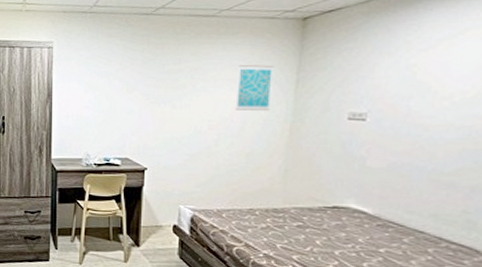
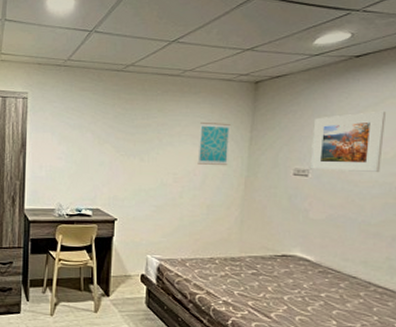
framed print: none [369,43,467,114] -> present [310,110,387,172]

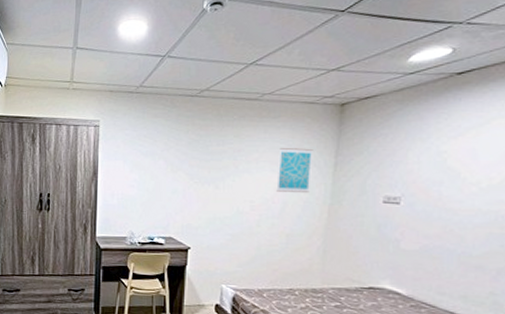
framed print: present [310,110,387,172] -> none [403,132,493,199]

